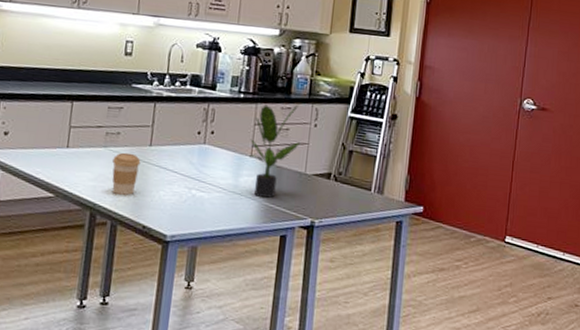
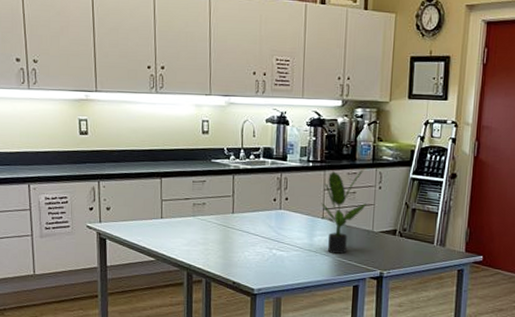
coffee cup: present [112,152,141,195] -> none [202,220,226,257]

